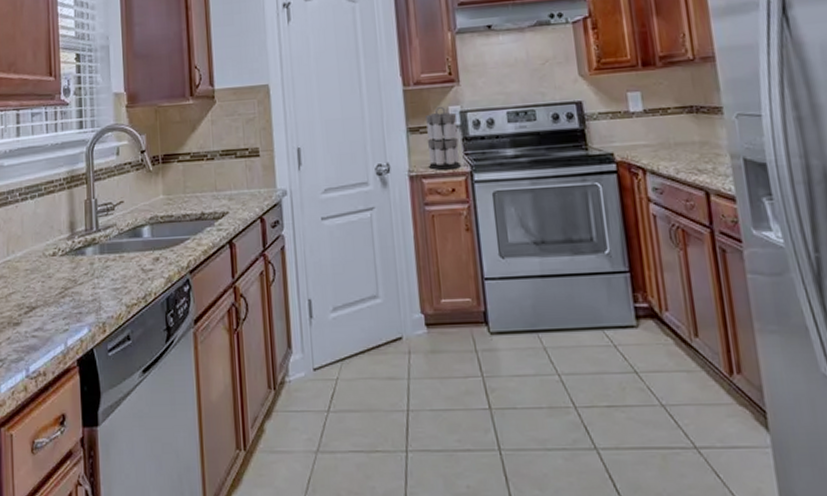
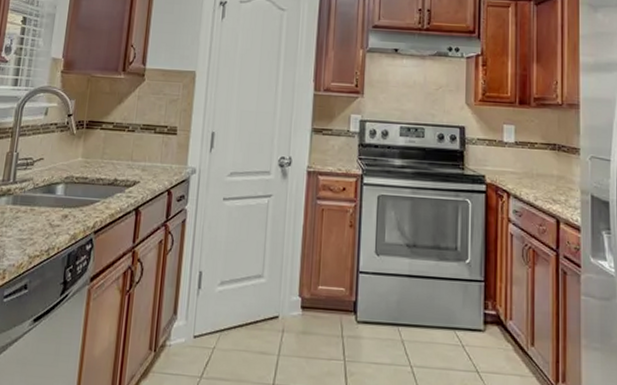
spice rack: present [426,106,461,171] -> none [326,113,357,171]

